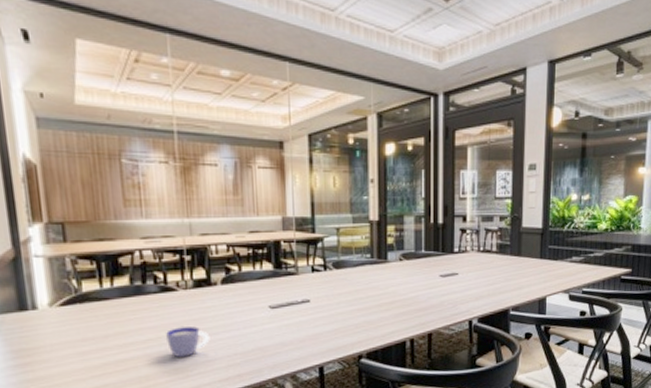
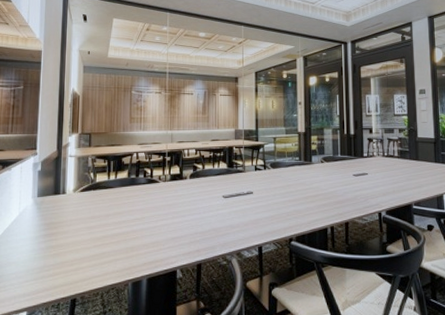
cup: present [166,327,210,357] -> none [148,210,179,233]

